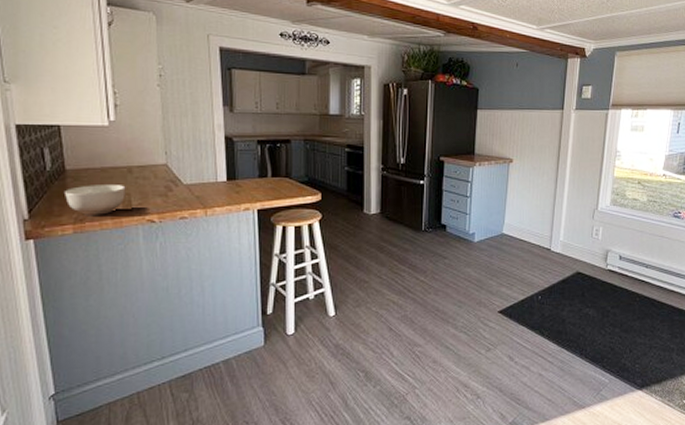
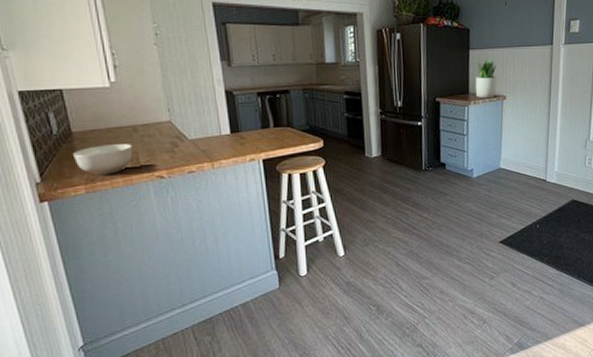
planter: none [481,118,505,161] -> present [475,57,497,99]

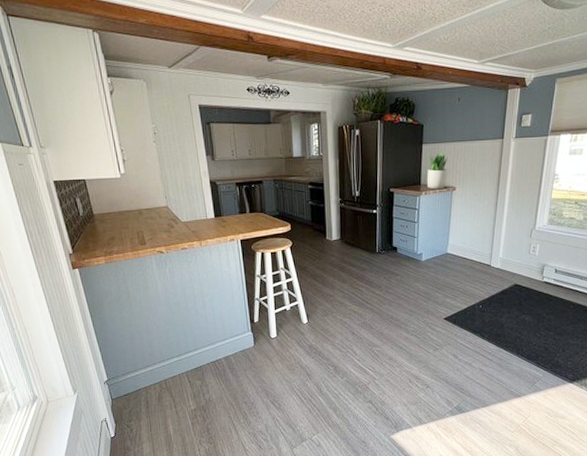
bowl: present [72,143,133,175] -> none [94,223,140,249]

